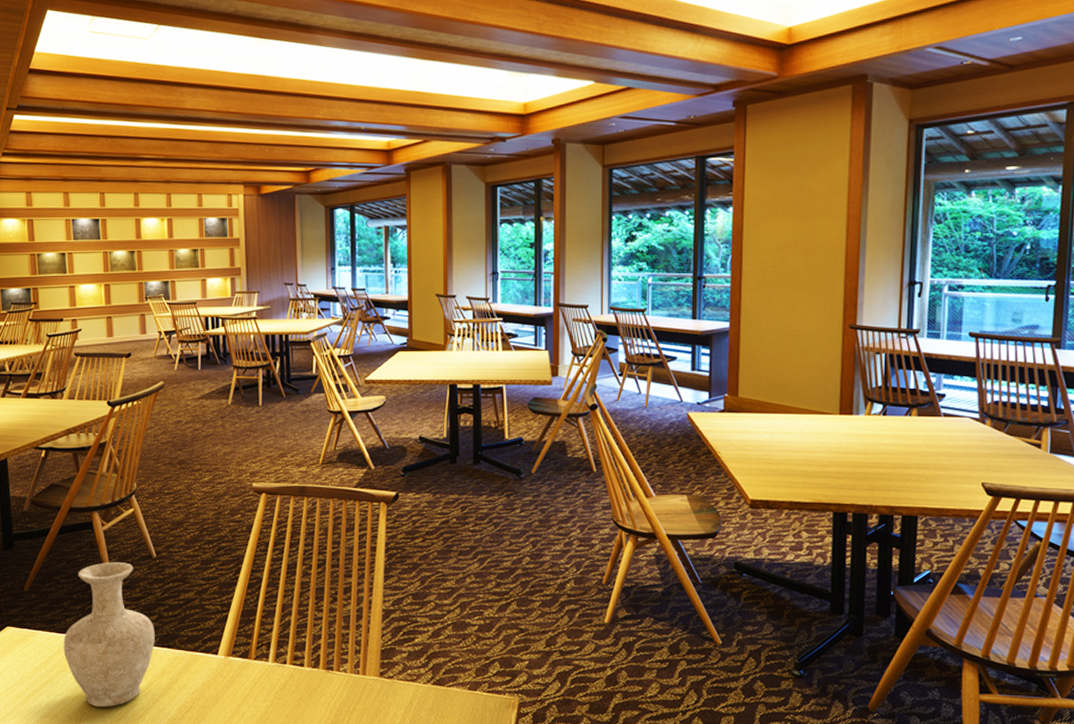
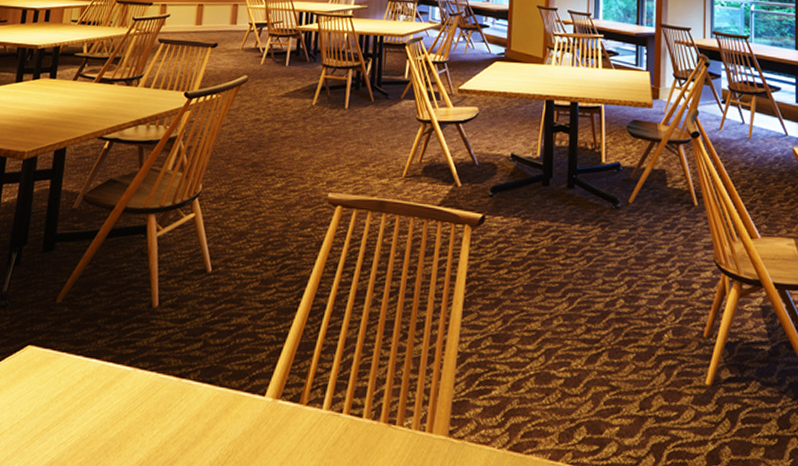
vase: present [63,562,155,707] -> none [87,274,197,456]

